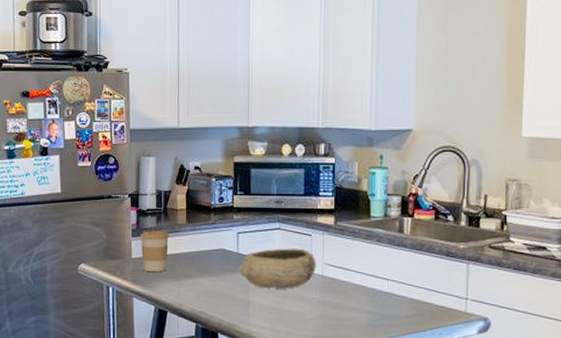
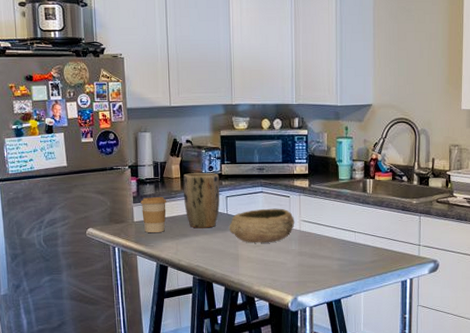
plant pot: none [188,205,231,269] -> present [182,173,220,229]

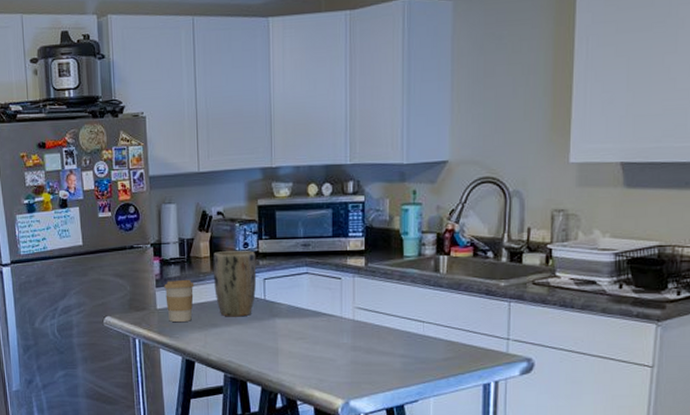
bowl: present [229,208,295,243] -> none [266,292,348,335]

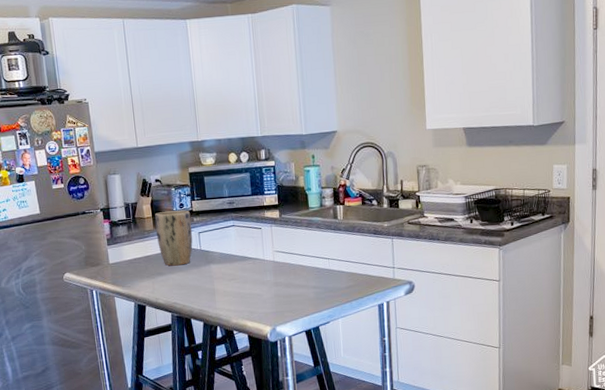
coffee cup: present [164,279,195,323] -> none [114,236,141,274]

